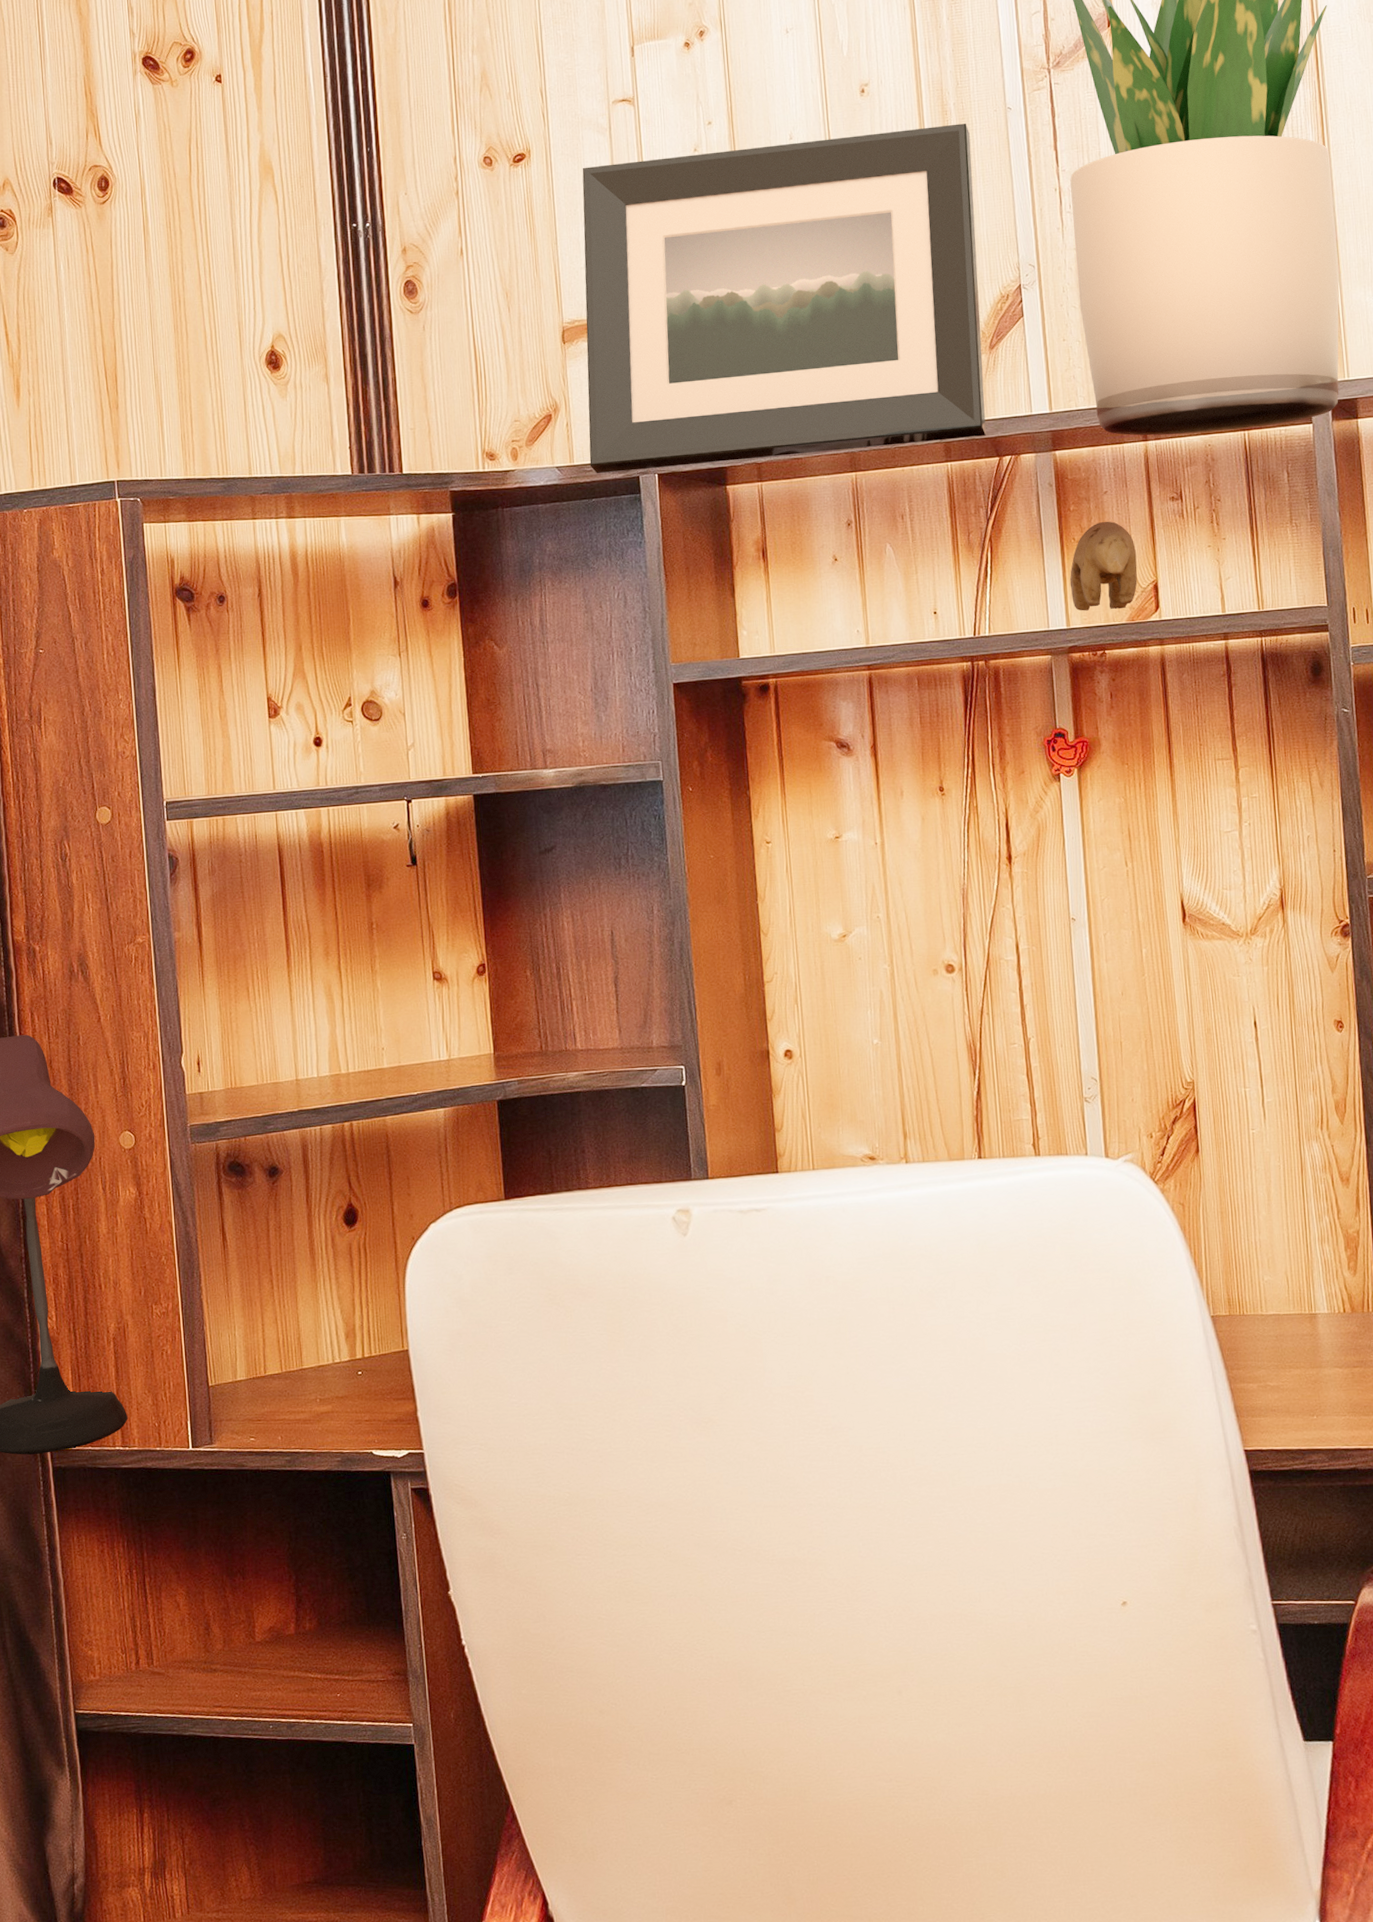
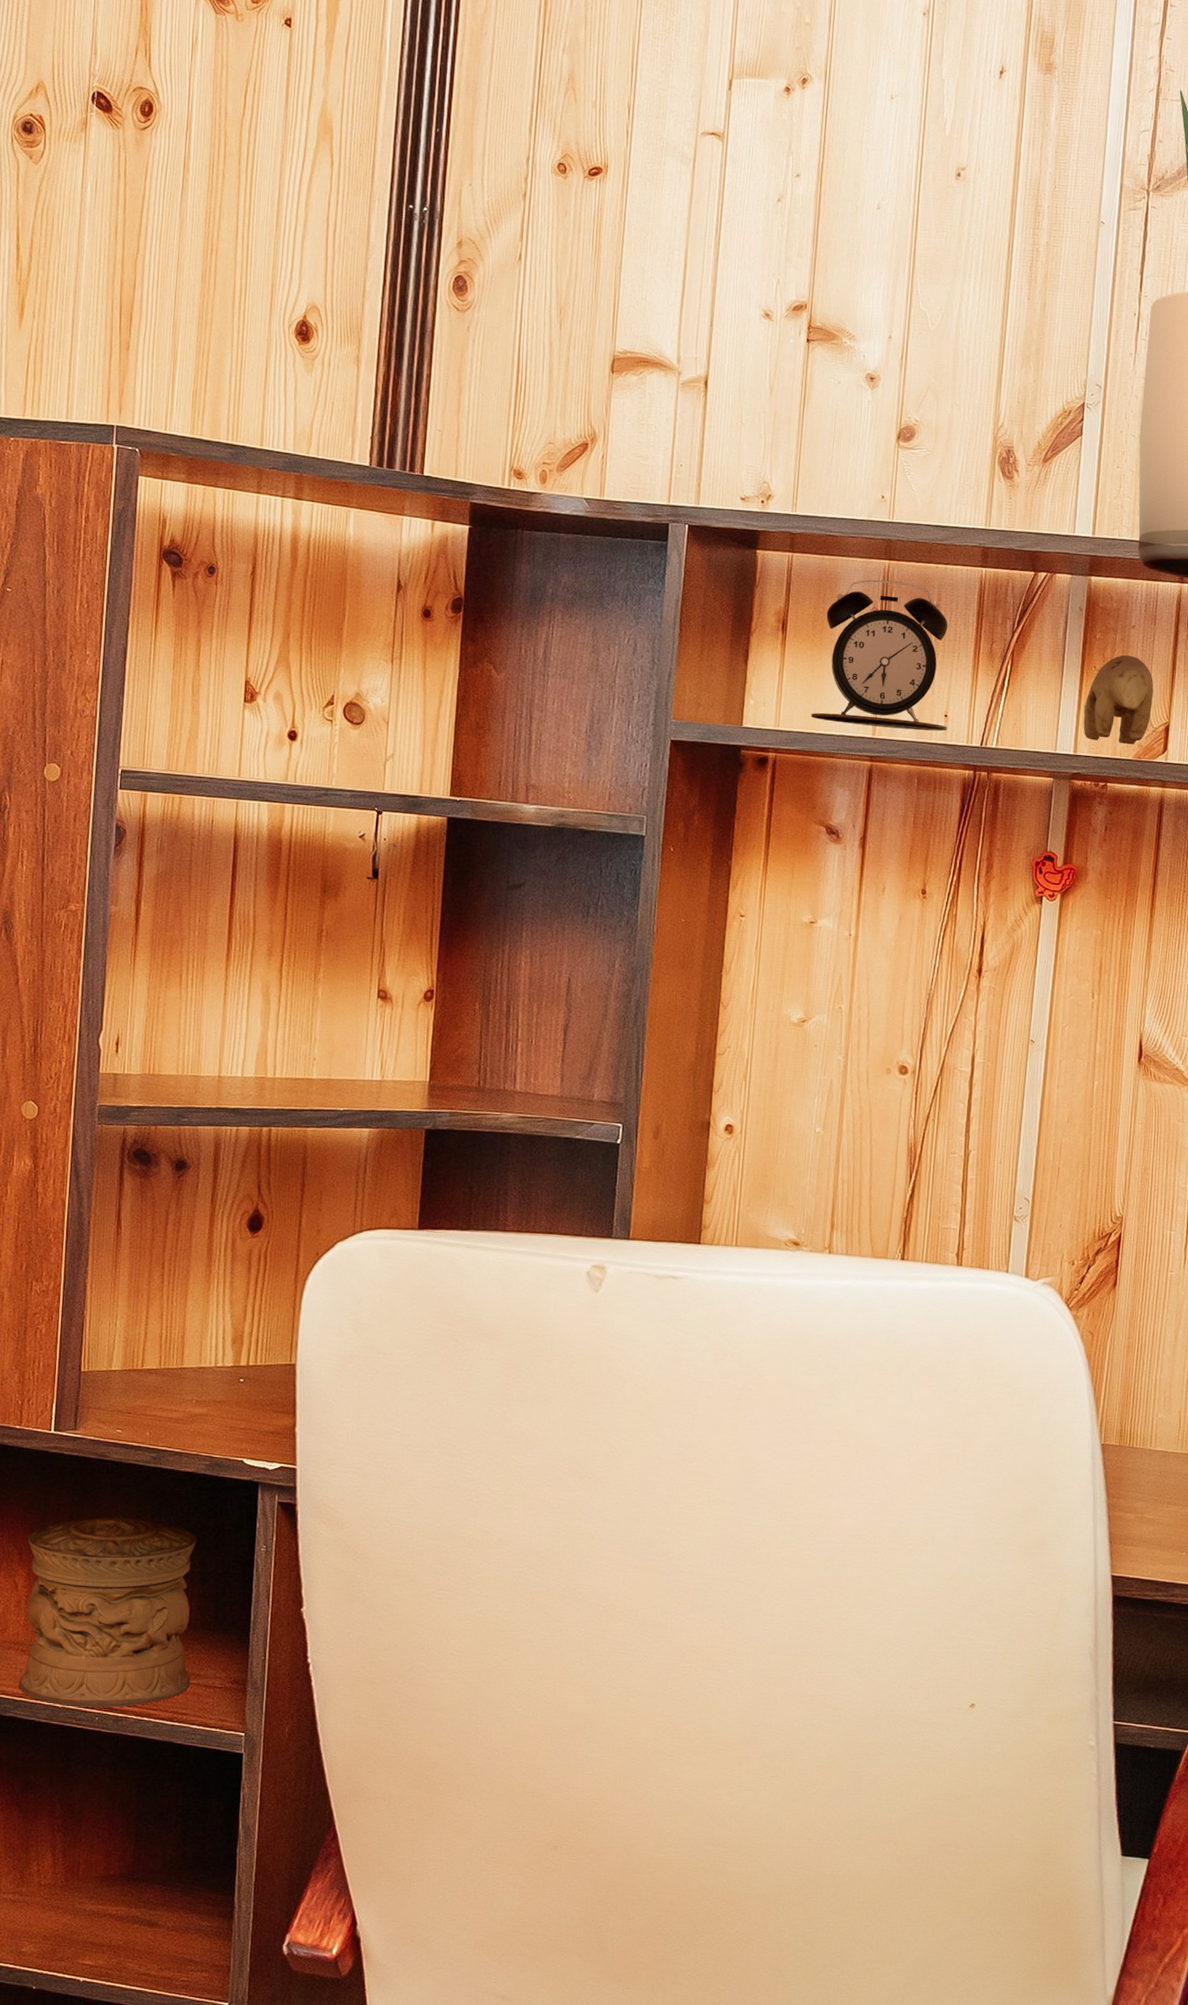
decorative box: none [182,1523,355,1718] -> present [18,1517,197,1708]
picture frame: present [582,123,987,474] -> none [620,195,1059,548]
alarm clock: none [803,491,939,639] -> present [811,579,948,732]

